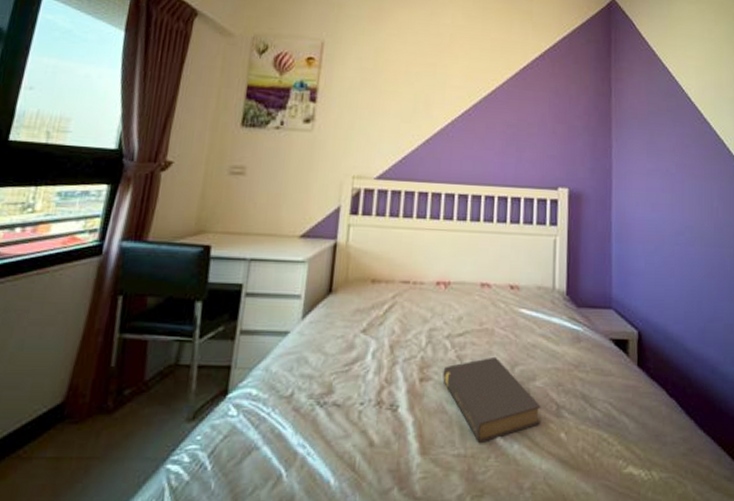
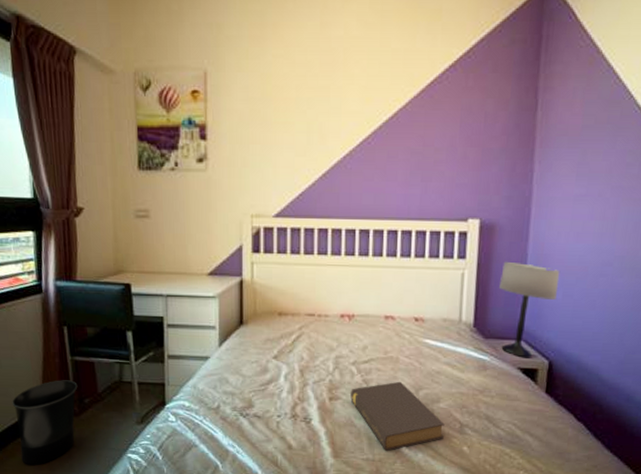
waste bin: none [15,364,120,491] -> present [12,380,78,466]
table lamp: none [588,229,641,328] -> present [498,261,561,358]

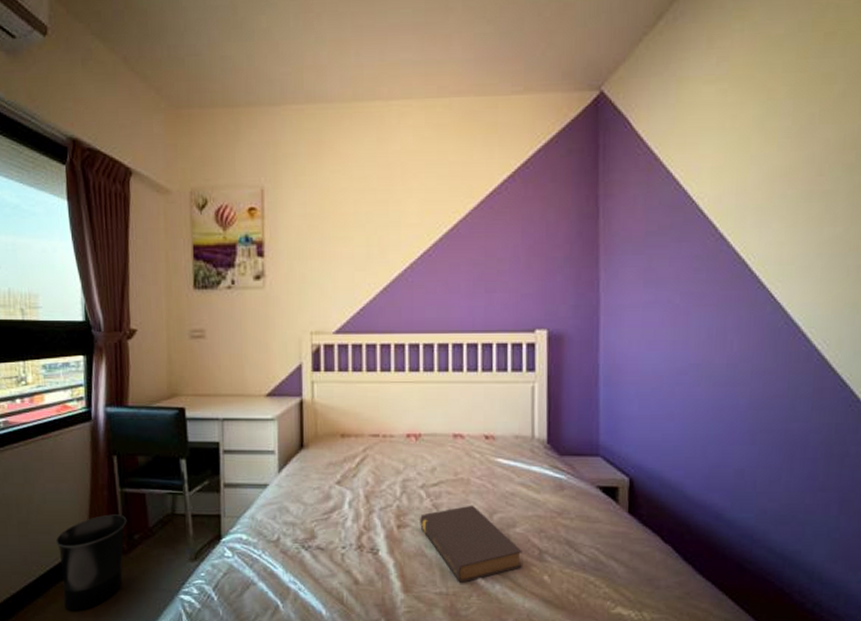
table lamp: present [498,261,561,358] -> none [571,372,635,476]

